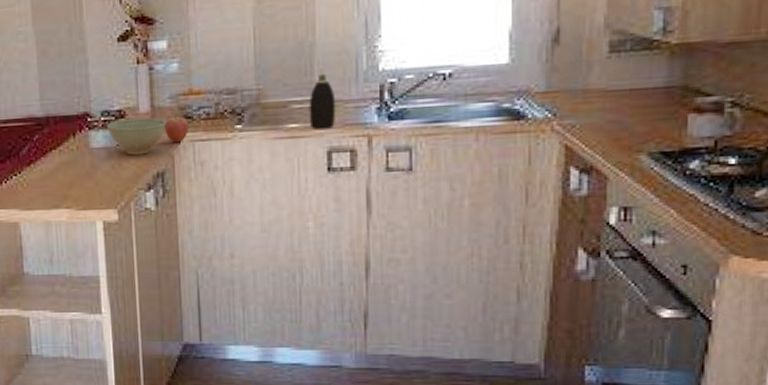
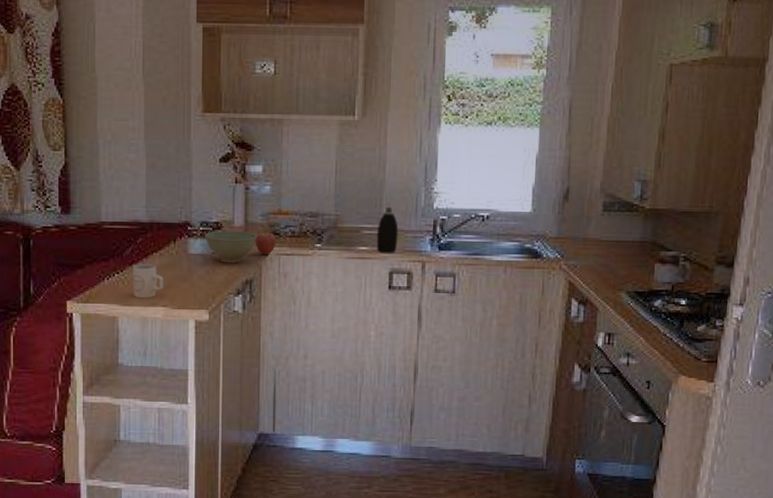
mug: none [30,162,67,201] -> present [131,264,164,299]

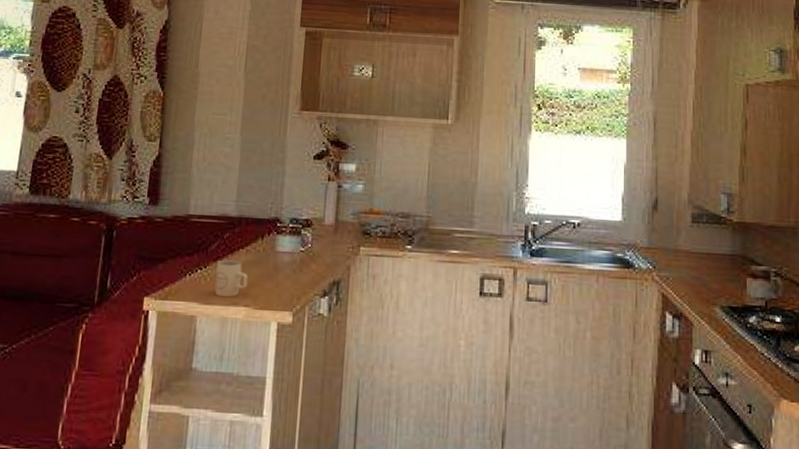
bowl: present [204,230,258,263] -> none [293,228,348,263]
fruit: present [255,230,276,255] -> none [344,229,366,256]
soap dispenser: present [376,201,399,254] -> none [467,205,490,259]

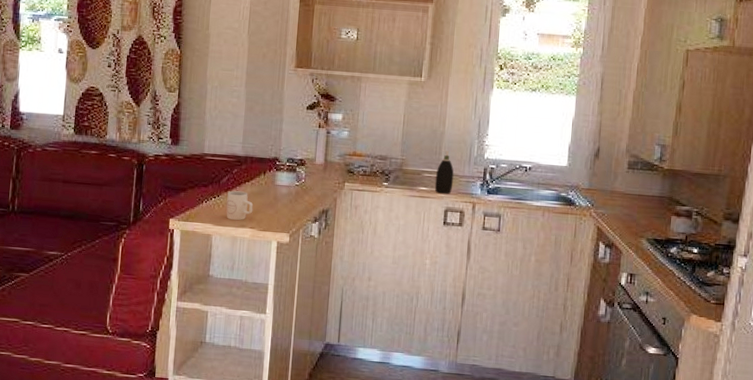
soap dispenser: none [467,205,490,259] -> present [434,150,454,195]

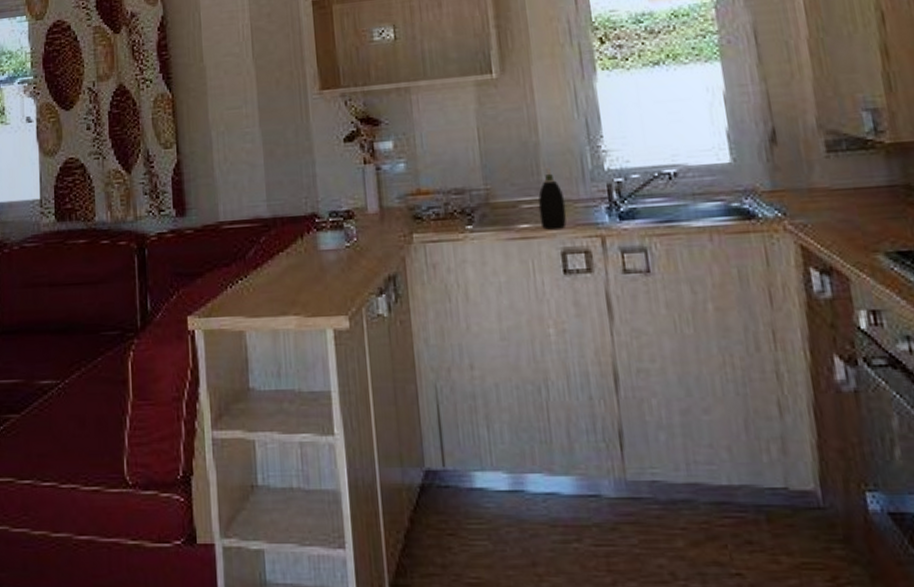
mug: present [225,190,254,221] -> none [256,265,295,308]

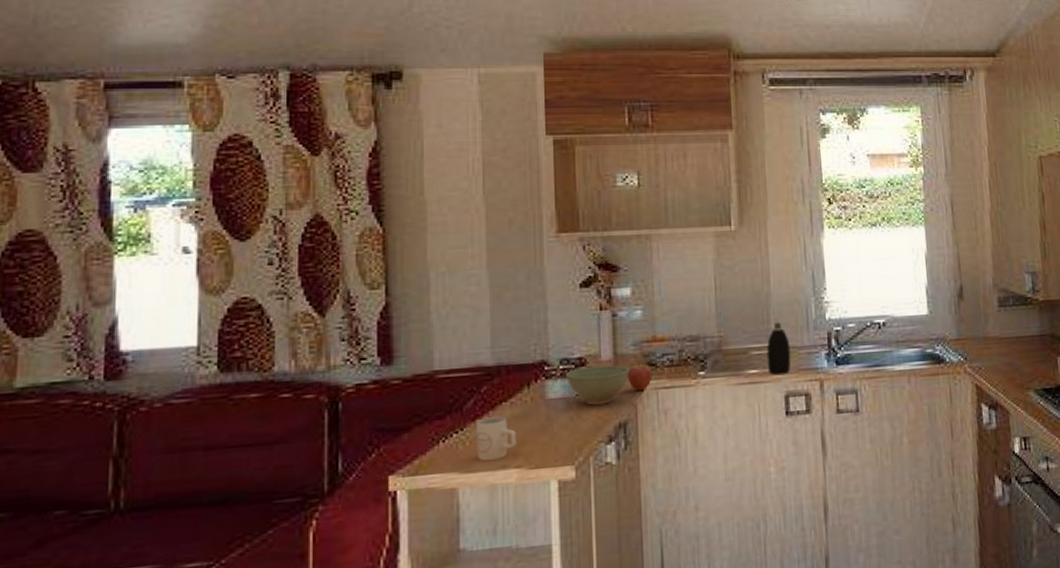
mug: none [256,265,295,308] -> present [474,416,517,462]
bowl: none [334,218,396,258] -> present [565,365,630,406]
fruit: none [394,214,419,245] -> present [627,361,652,391]

